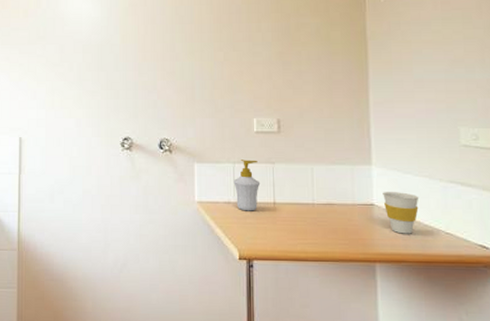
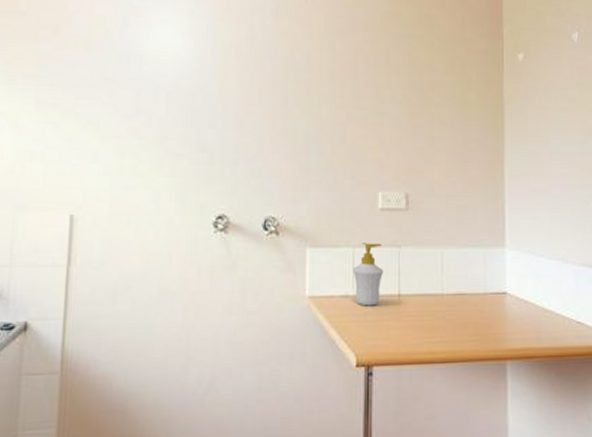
cup: present [383,192,419,234] -> none [516,278,552,326]

